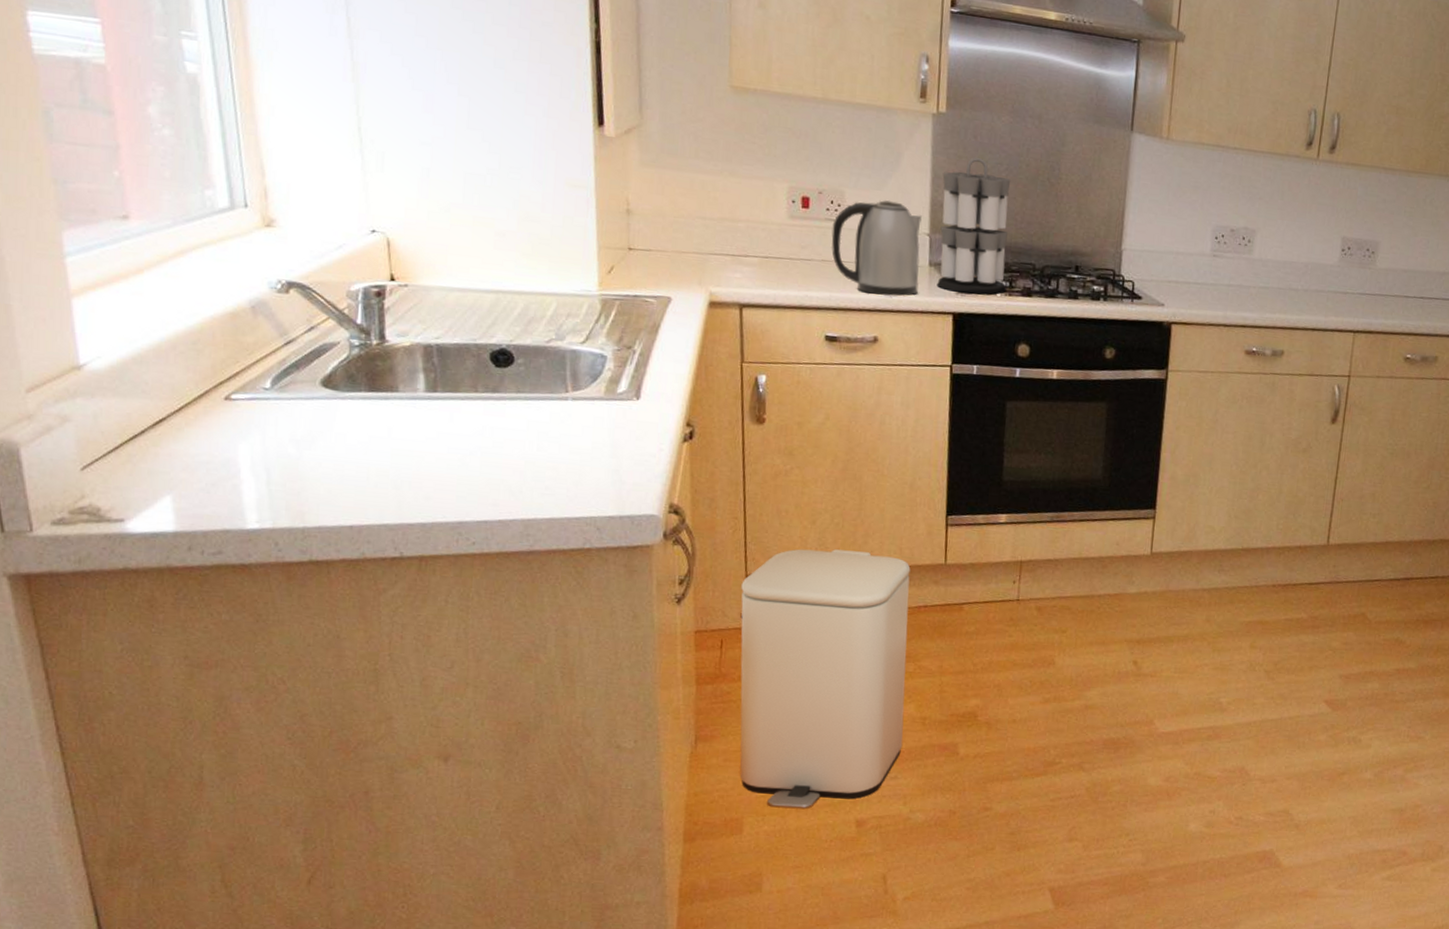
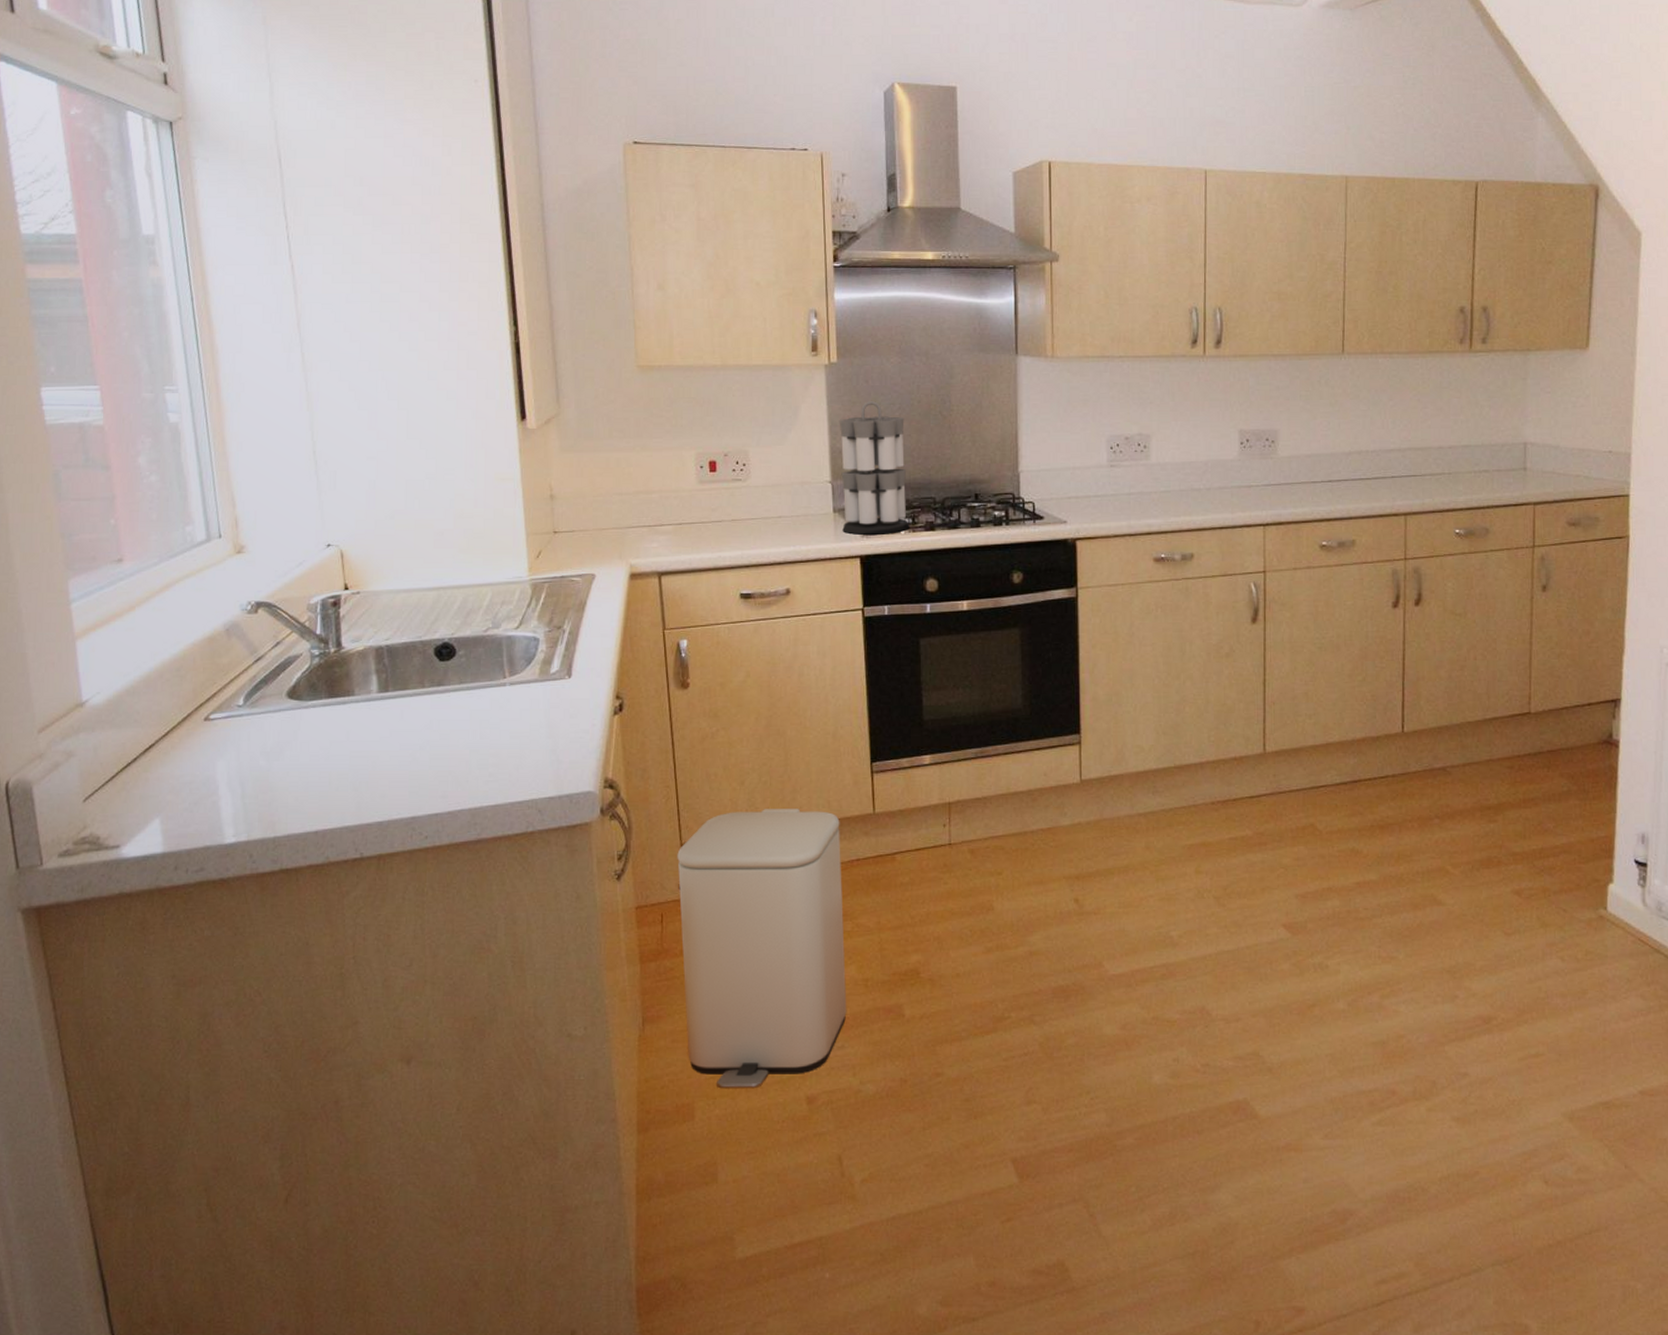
kettle: present [831,199,922,296] -> none [739,453,825,547]

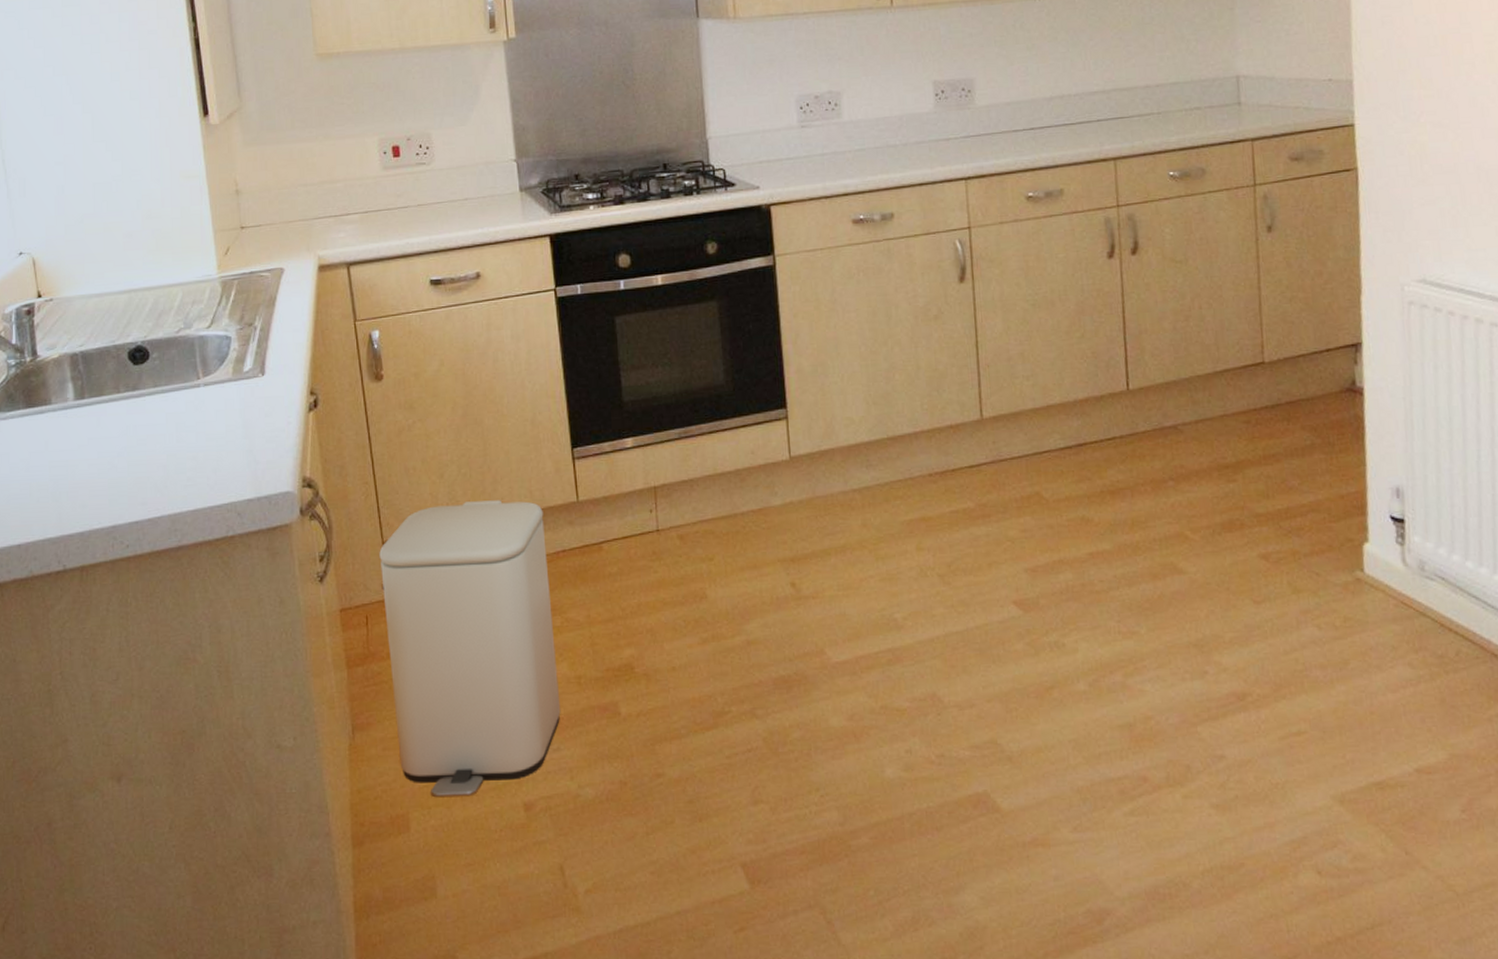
spice rack: present [839,401,910,535] -> none [521,75,598,213]

